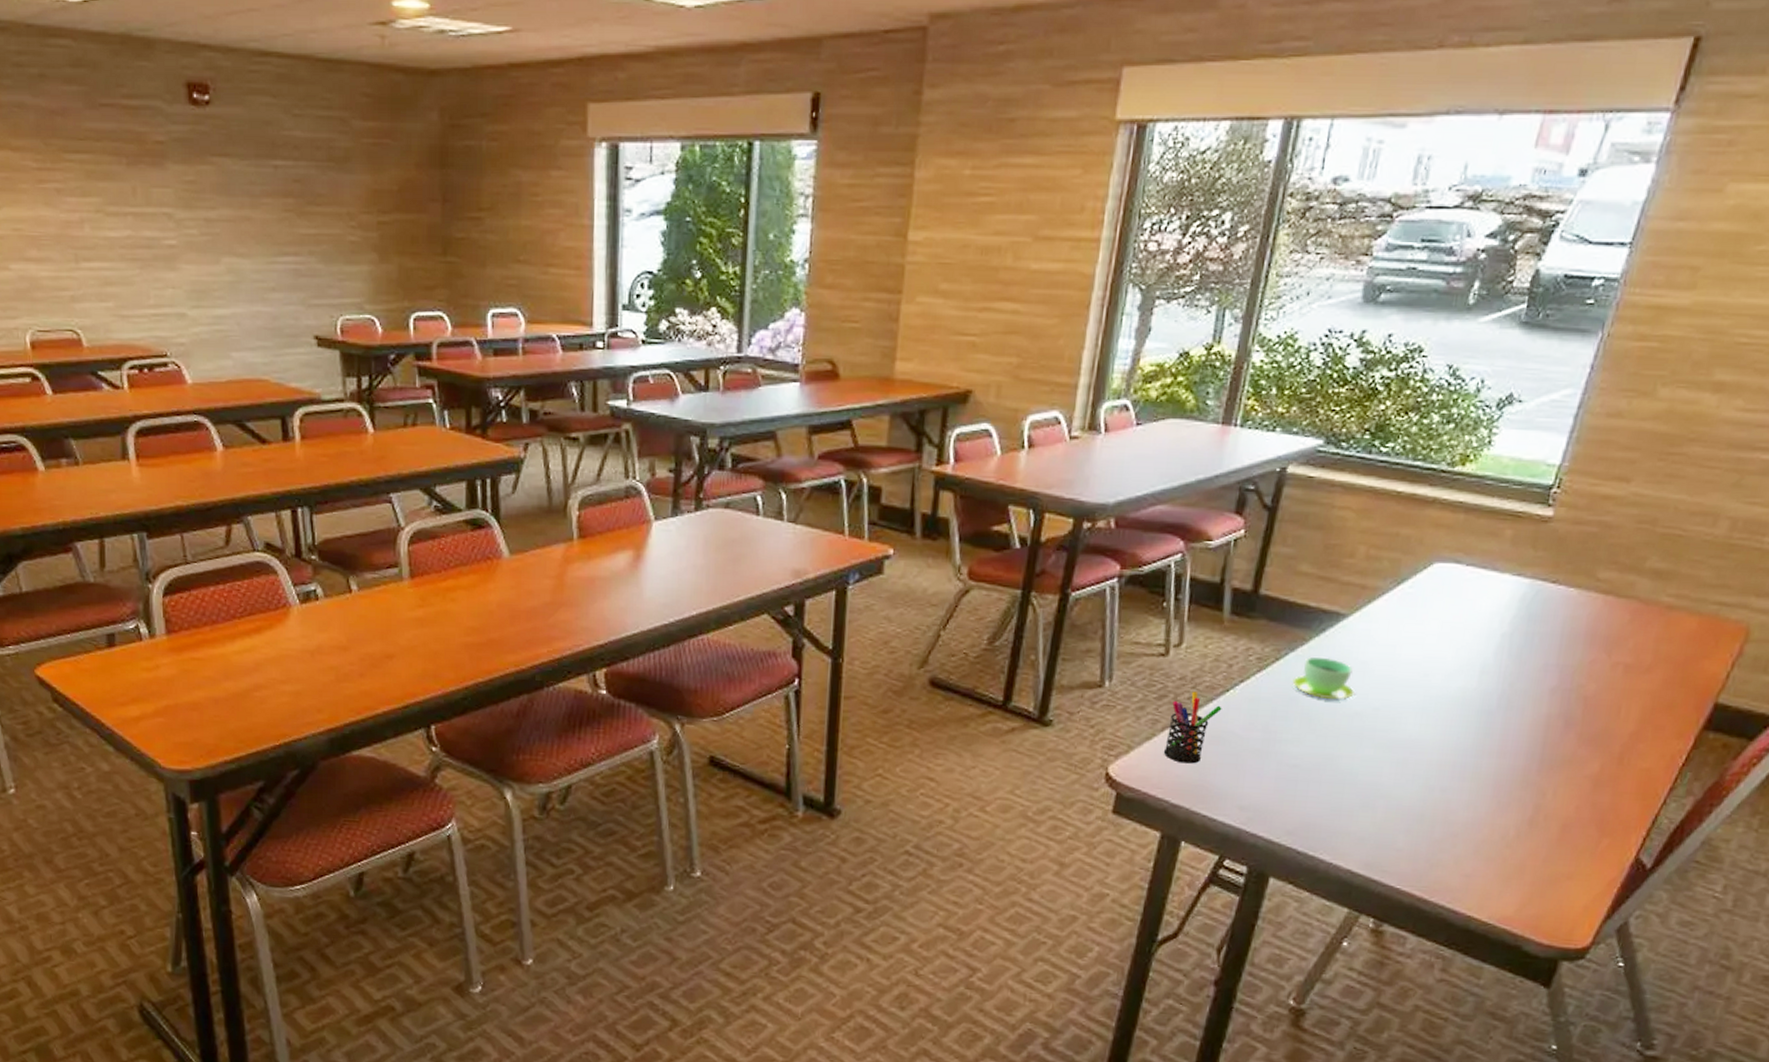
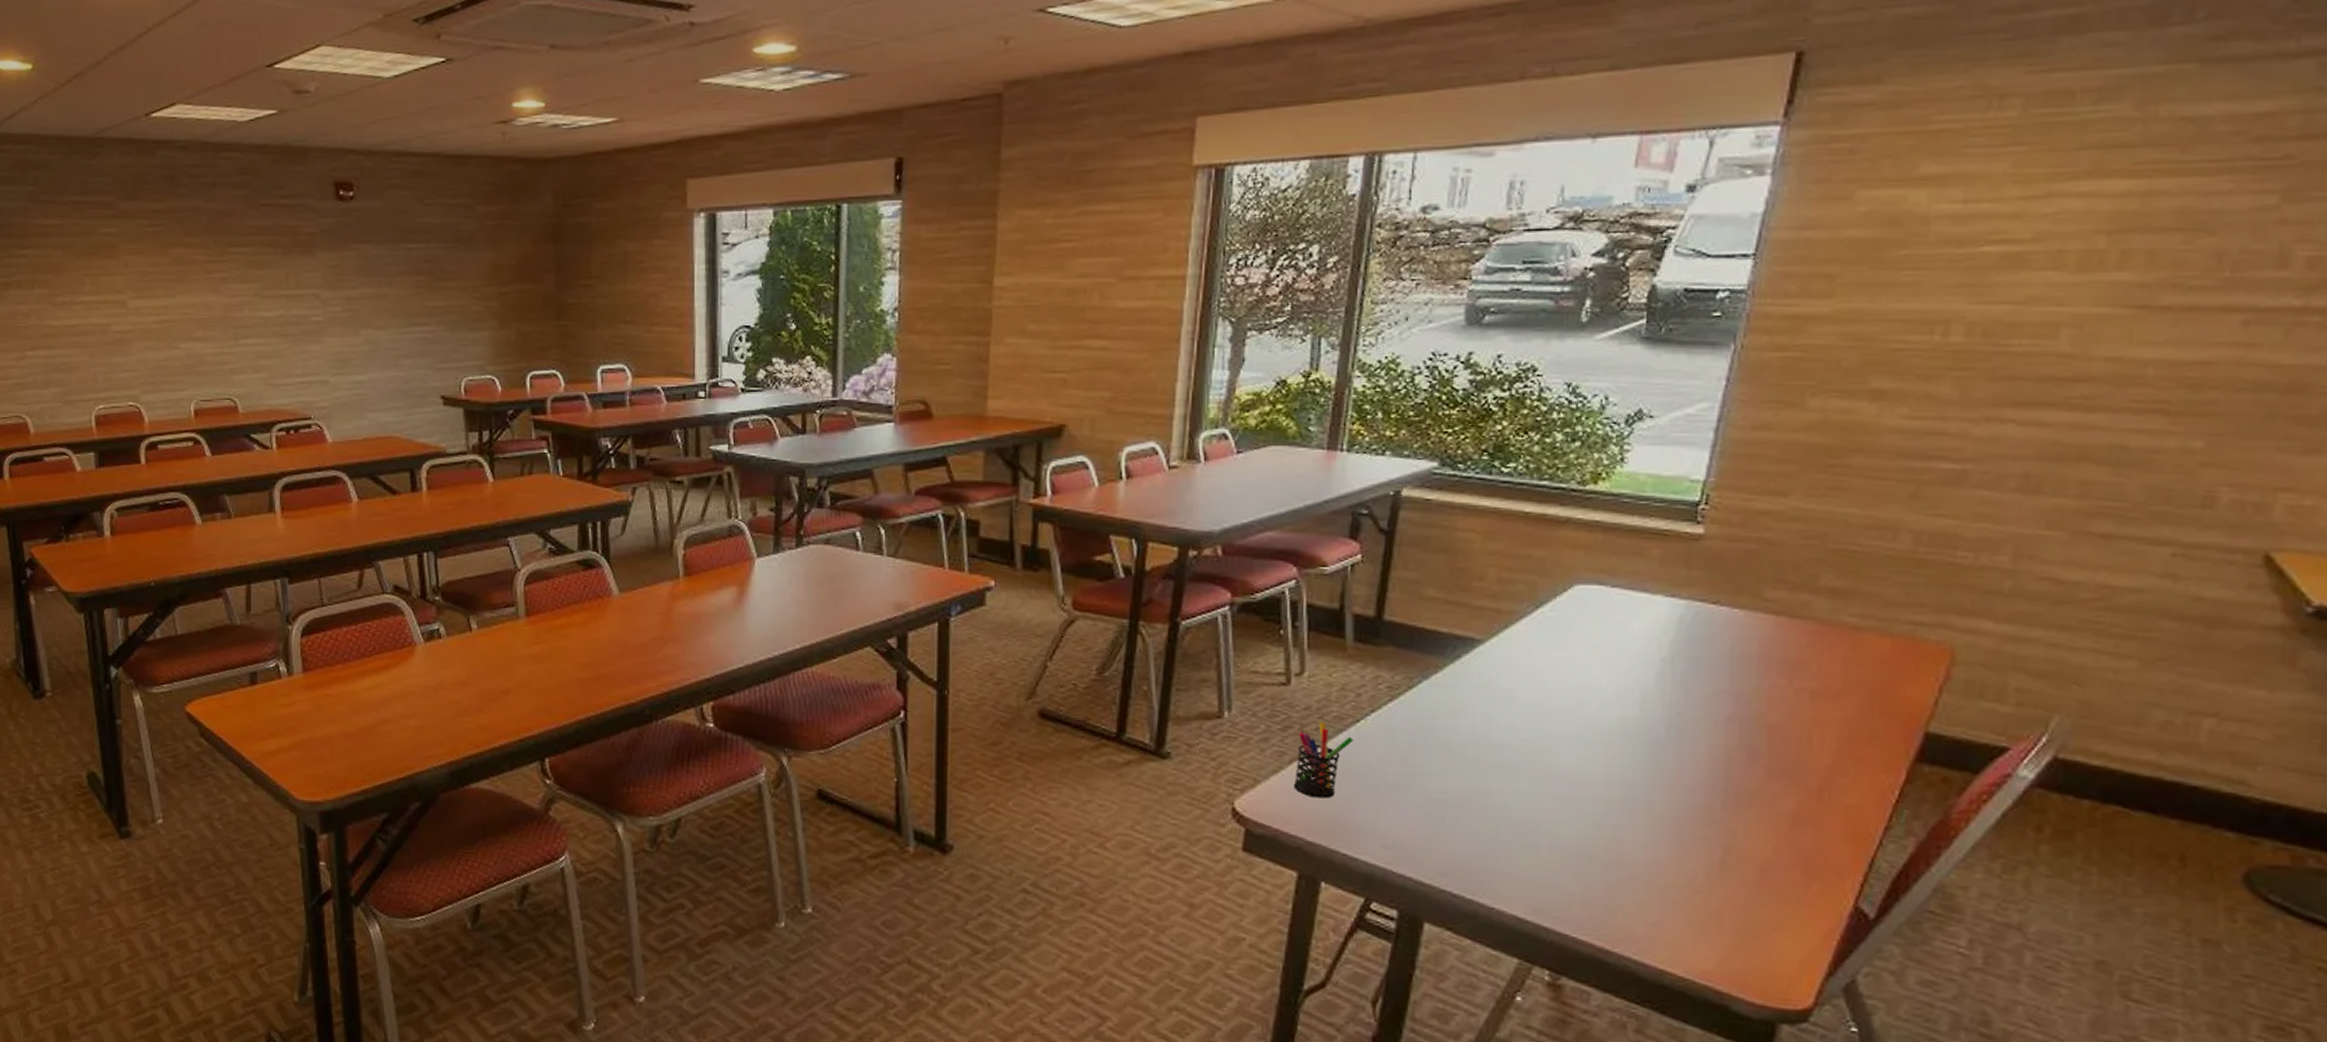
cup: present [1292,656,1356,700] -> none [1429,684,1501,731]

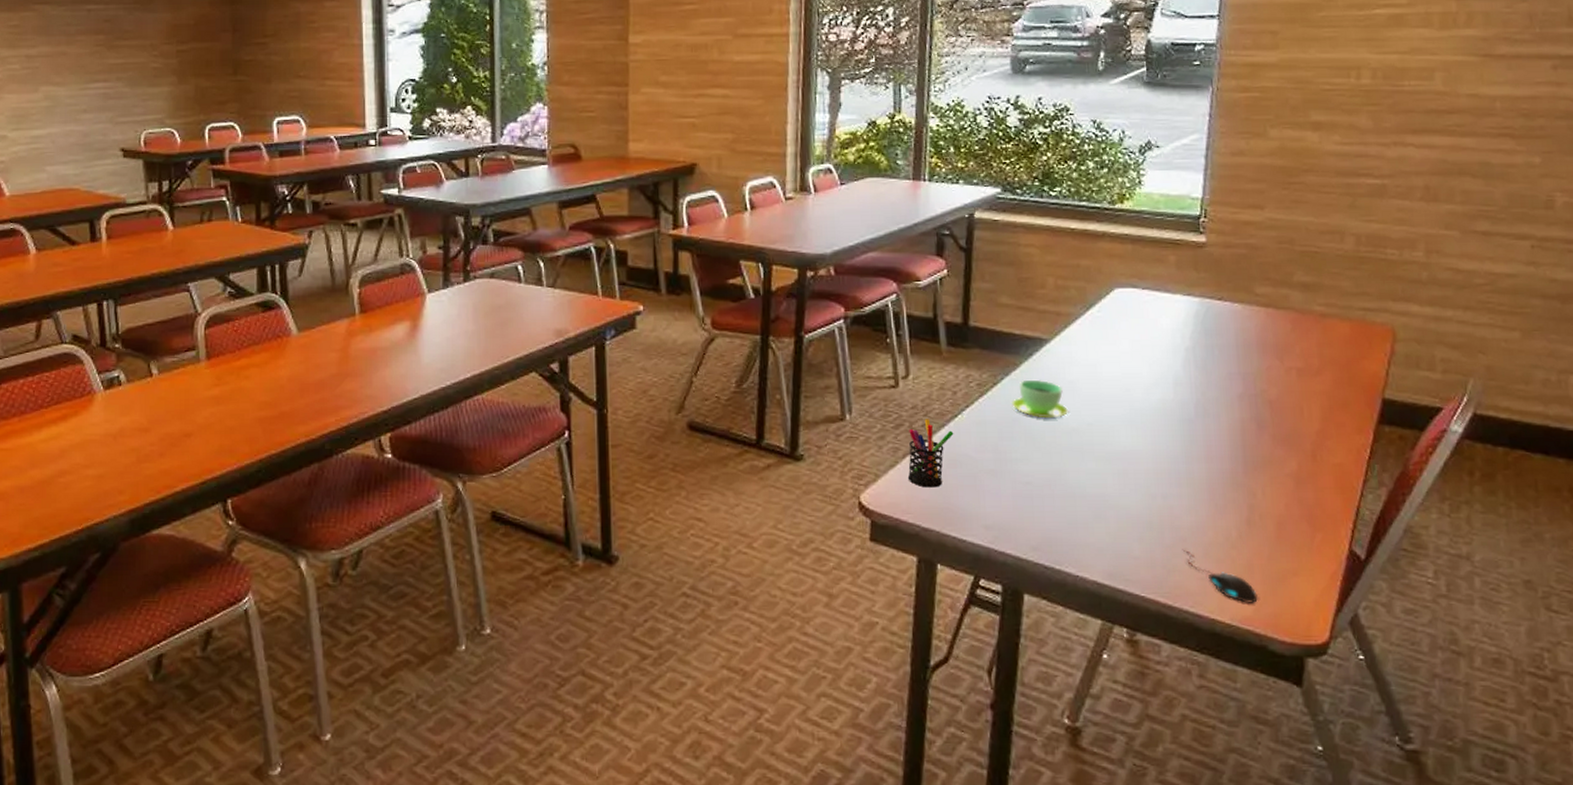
cup: none [1429,684,1501,731] -> present [1012,379,1069,419]
mouse: none [1630,888,1725,957] -> present [1182,549,1259,603]

